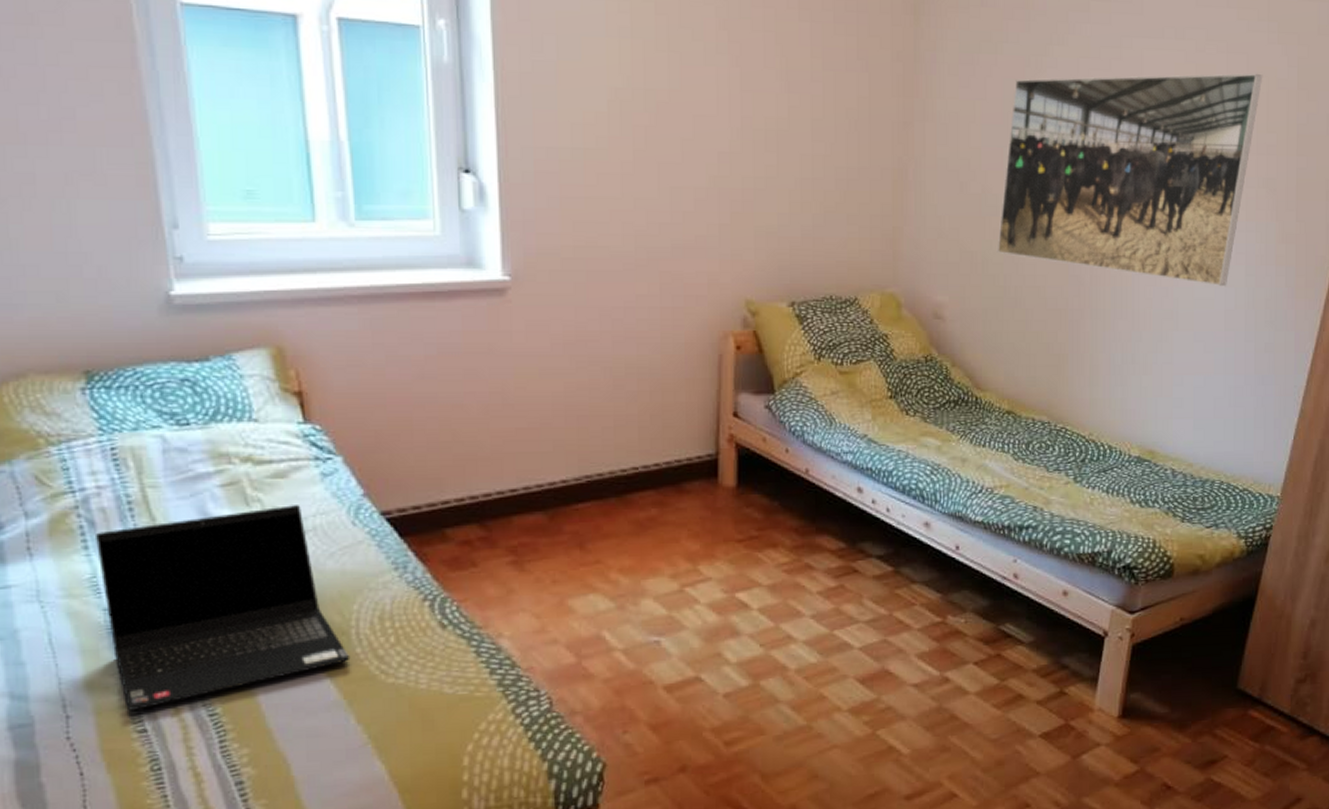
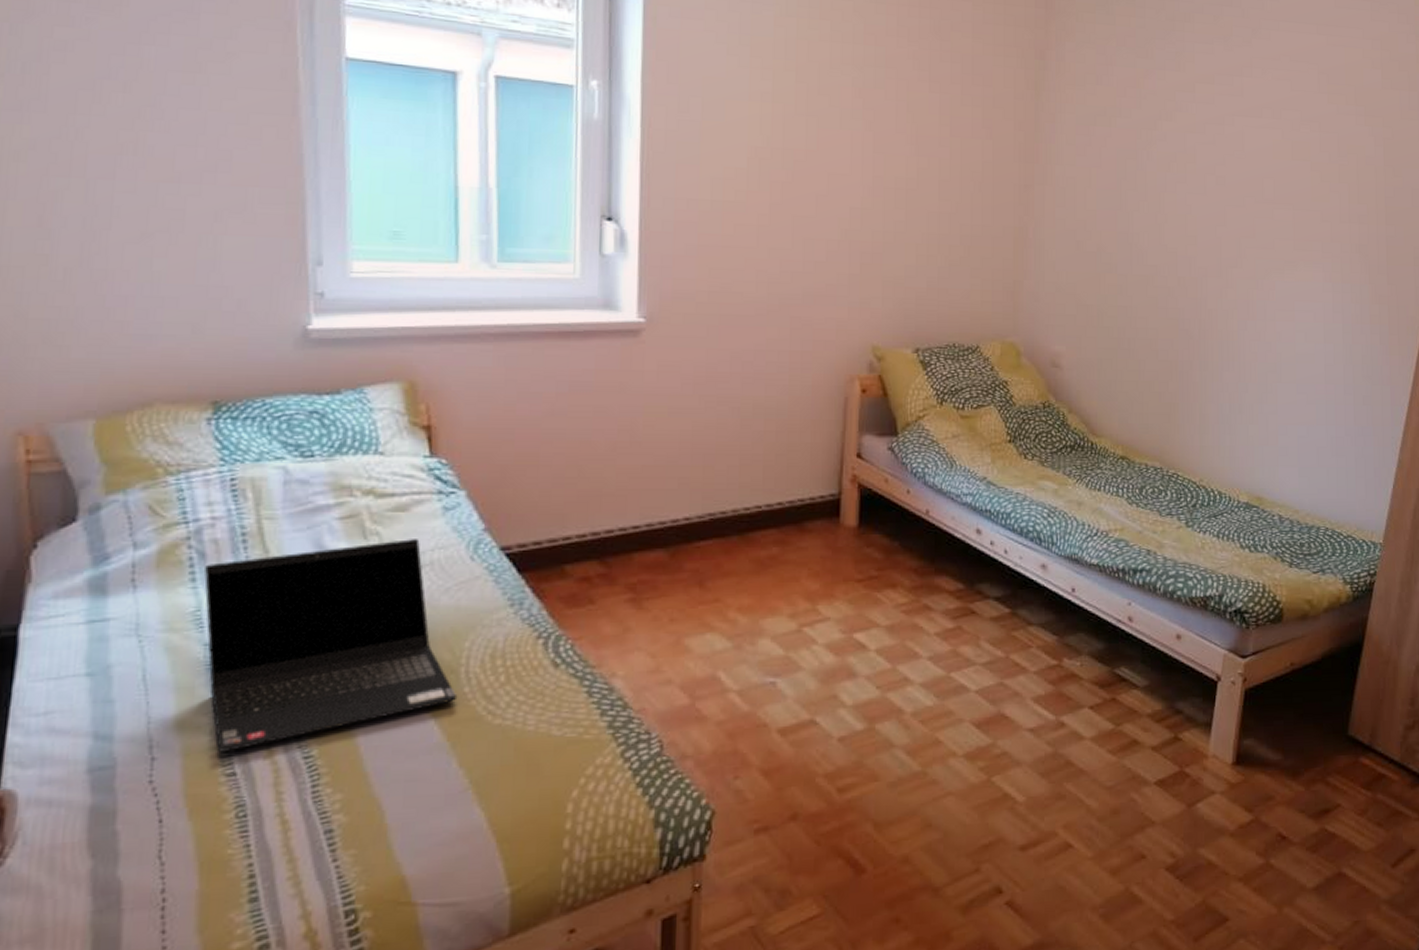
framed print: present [997,73,1263,286] -> none [1111,149,1353,342]

